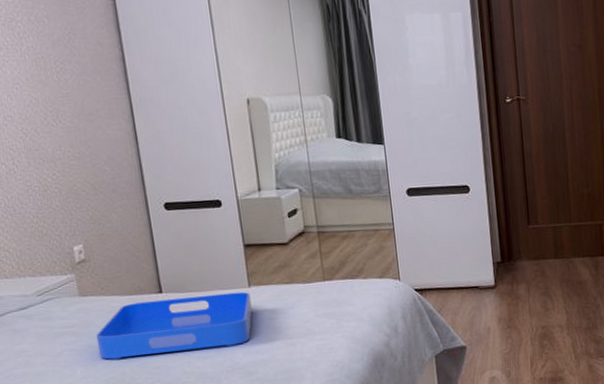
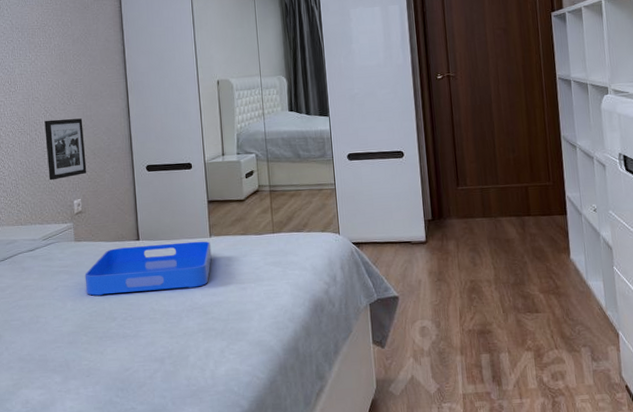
picture frame: none [23,144,88,223] -> present [44,118,87,181]

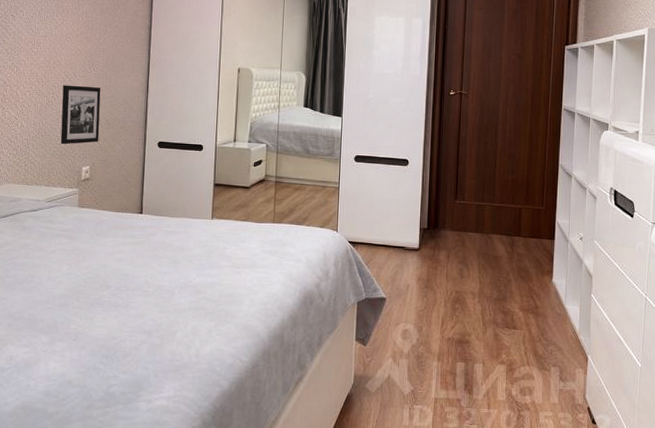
serving tray: present [84,241,212,296] -> none [83,219,212,266]

